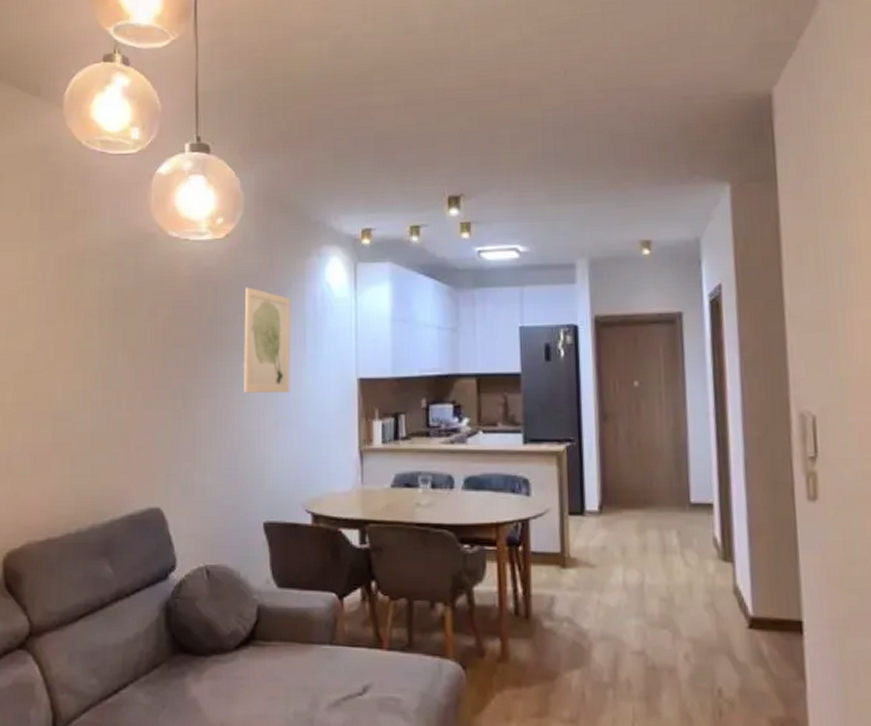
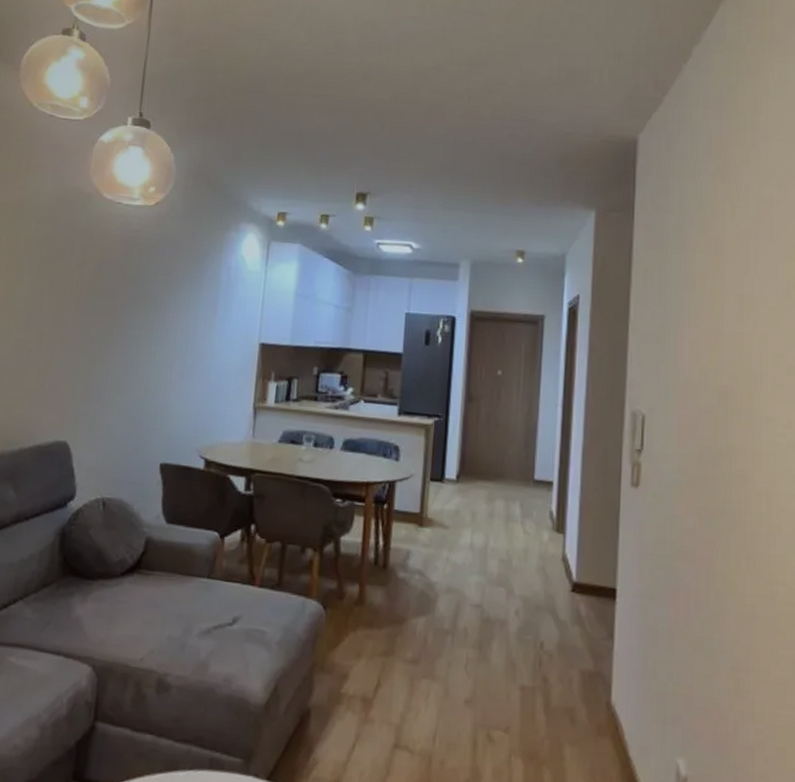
wall art: present [243,287,291,394] -> none [156,251,208,350]

